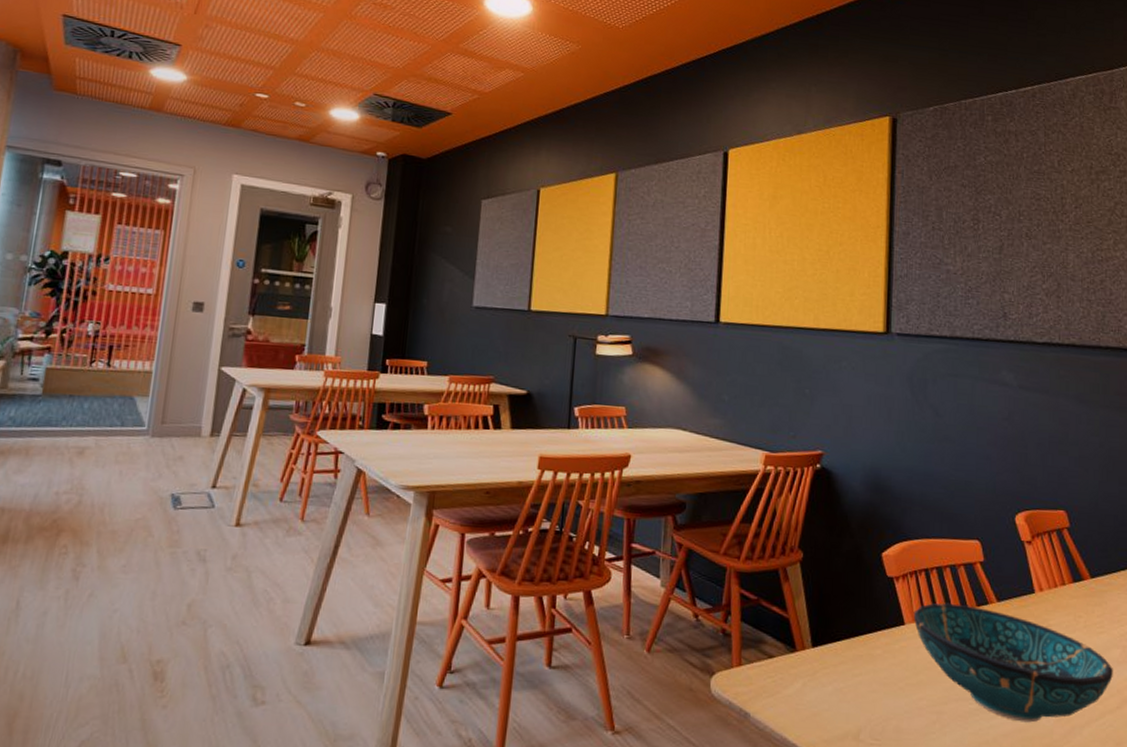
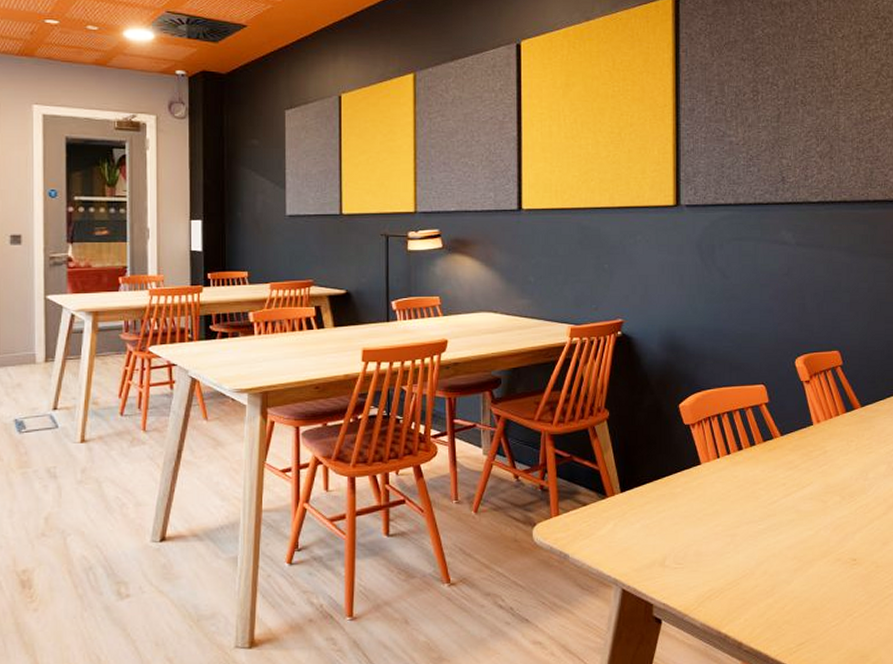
decorative bowl: present [913,603,1113,723] -> none [708,442,880,535]

